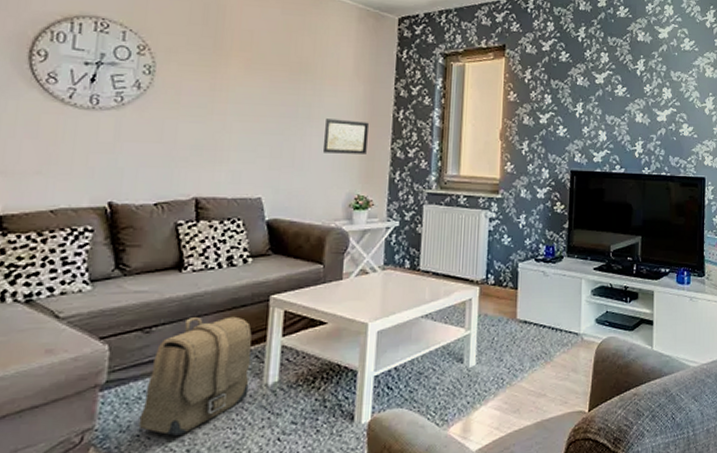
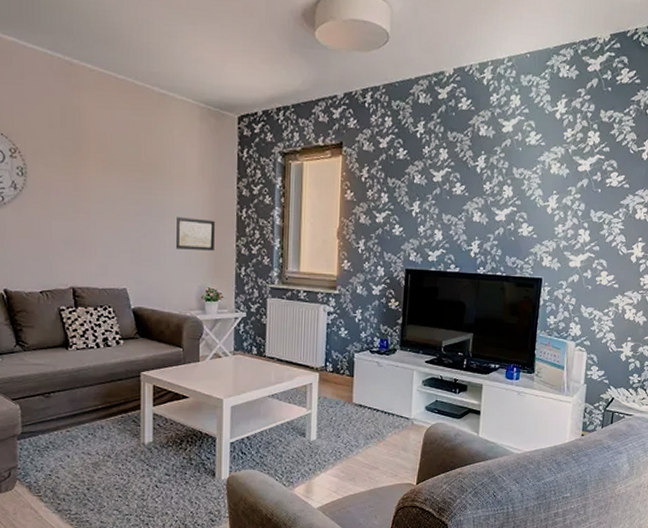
backpack: present [138,316,252,436] -> none [49,387,130,477]

